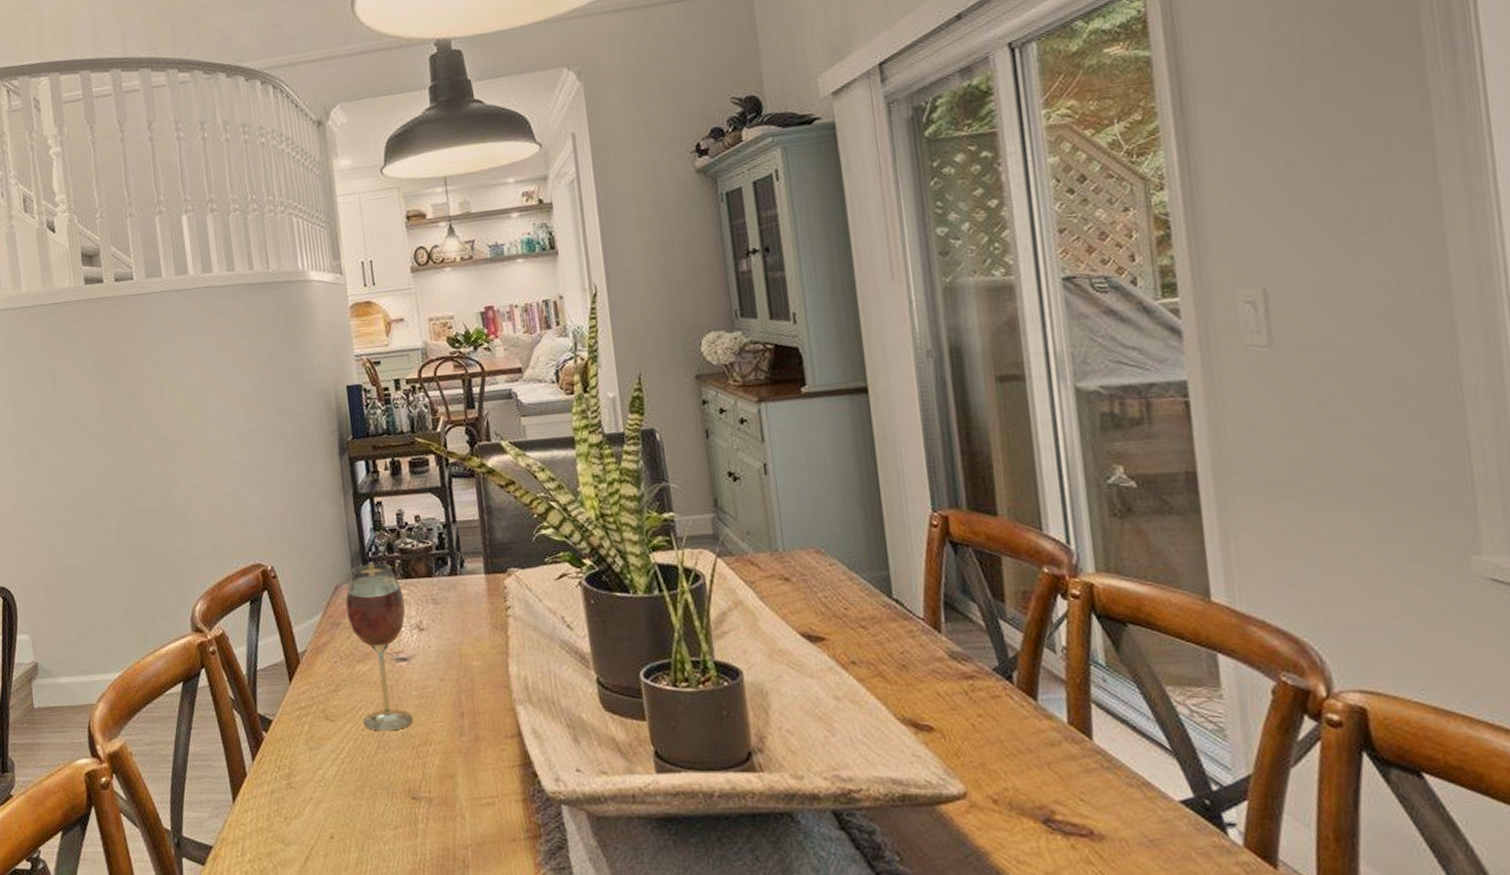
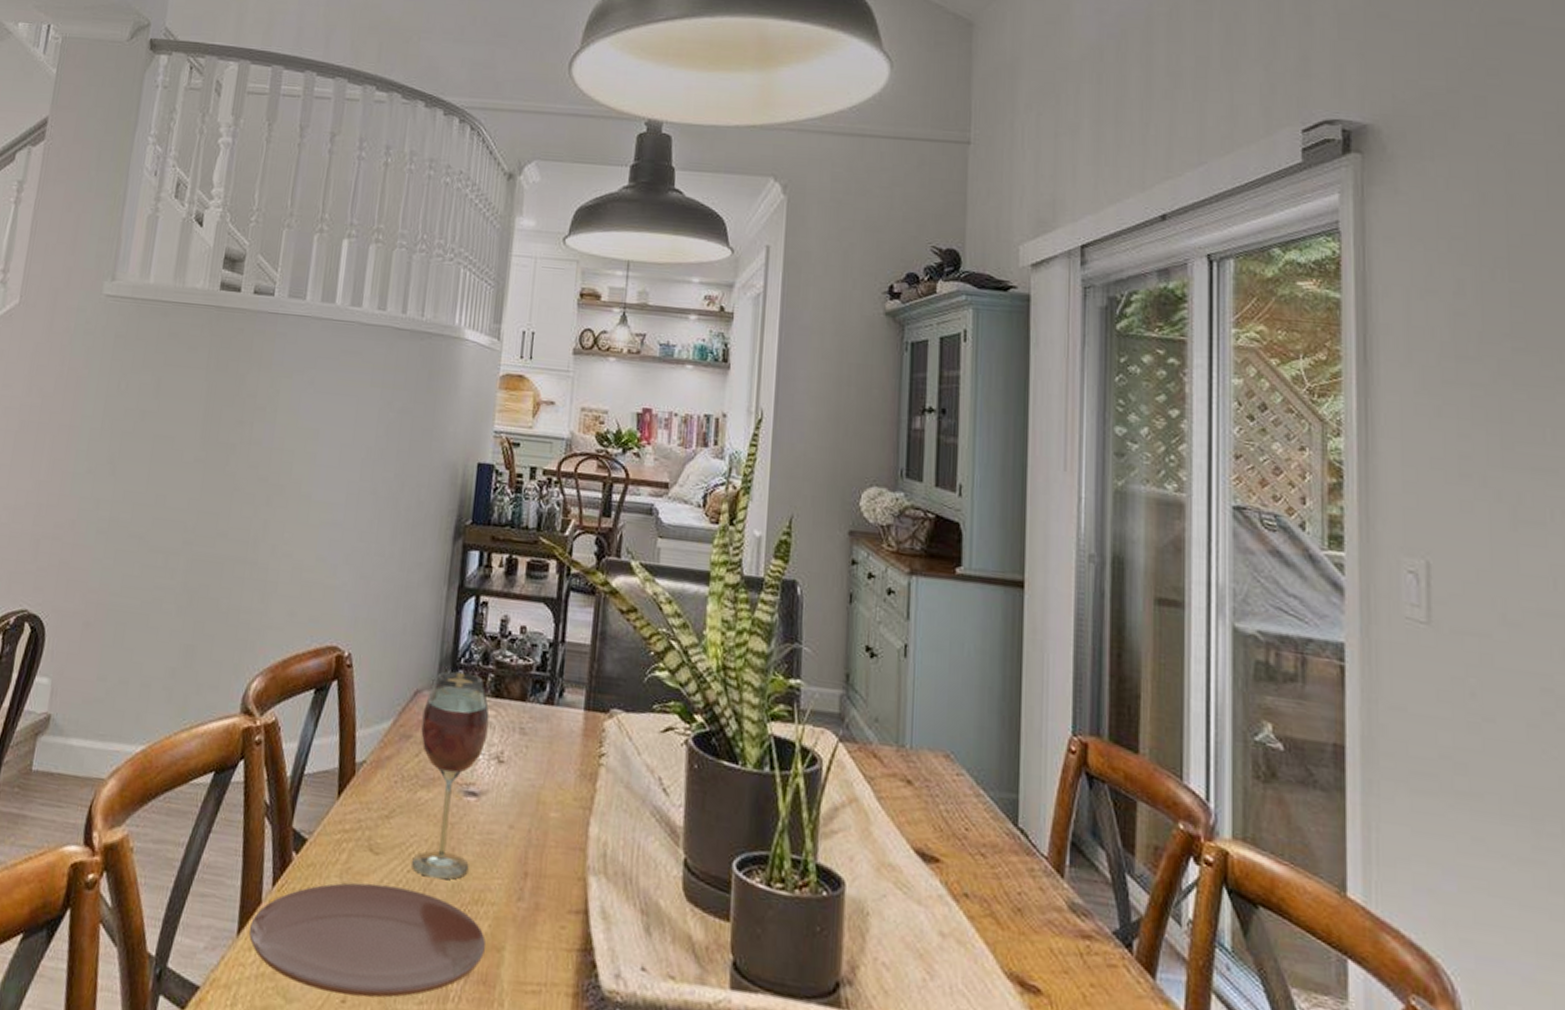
plate: none [242,743,441,833] -> present [249,883,486,998]

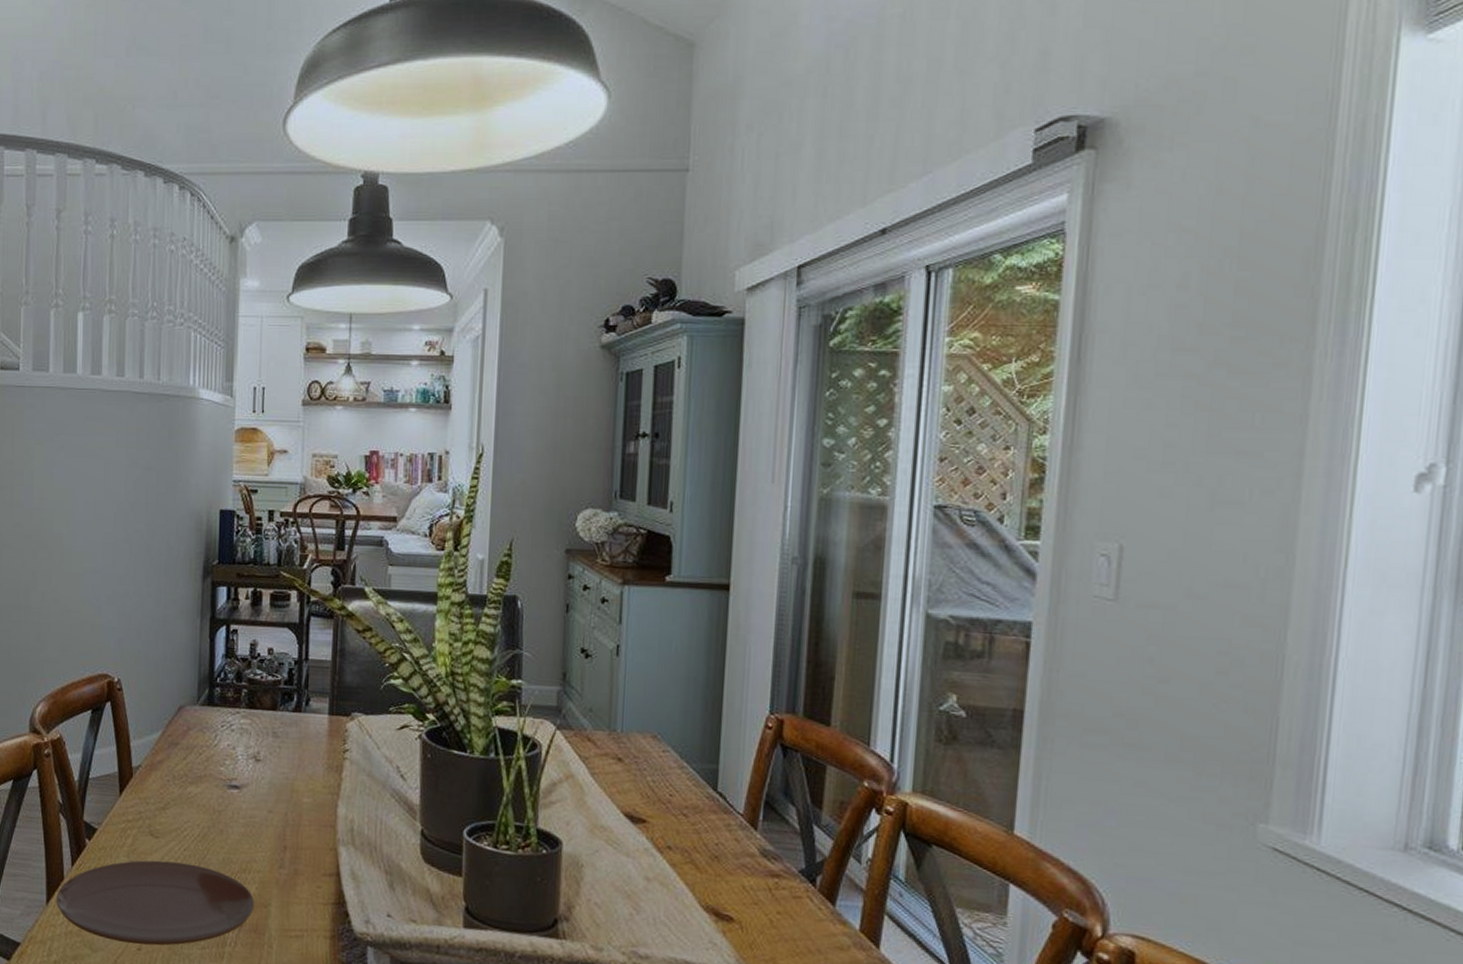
wineglass: present [412,671,490,880] -> none [187,689,245,855]

